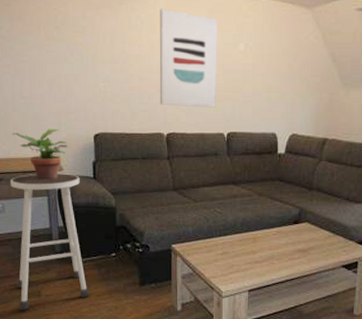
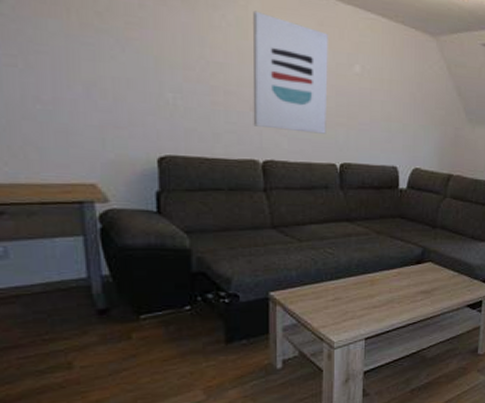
stool: present [9,174,90,310] -> none [17,206,151,390]
potted plant: present [11,128,68,180] -> none [19,146,117,215]

